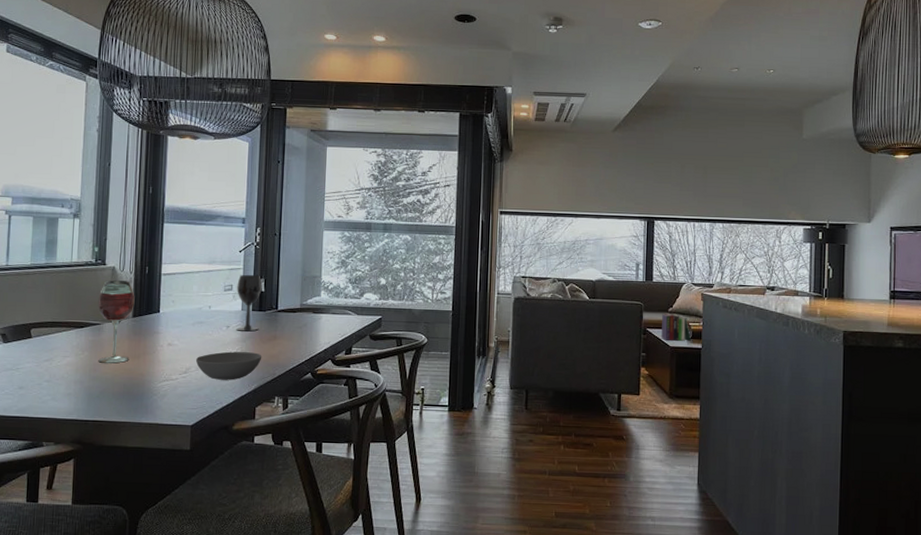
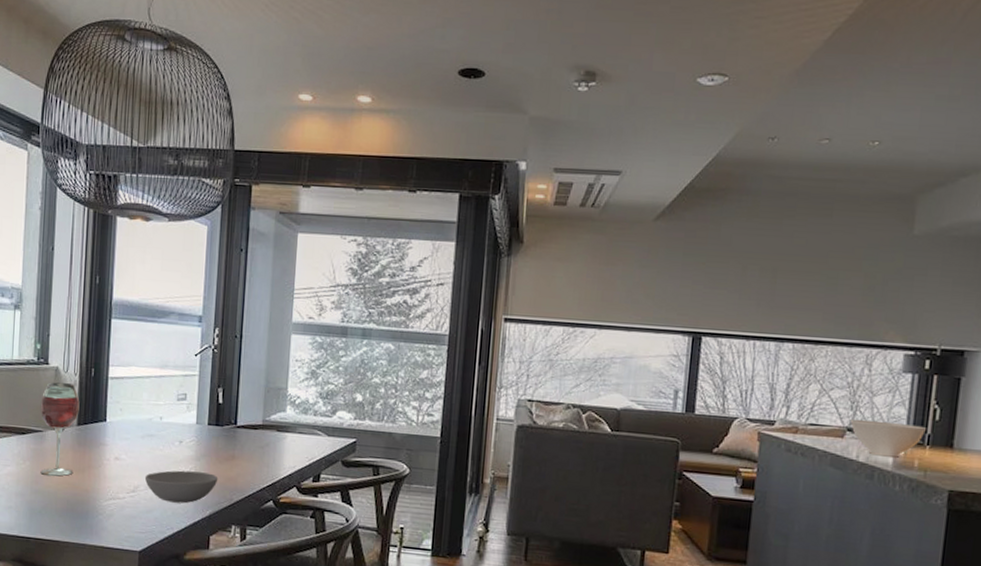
wine glass: present [236,274,262,332] -> none [190,382,220,449]
books: present [661,313,691,341] -> none [702,454,741,491]
bowl: none [768,279,824,308] -> present [850,418,927,458]

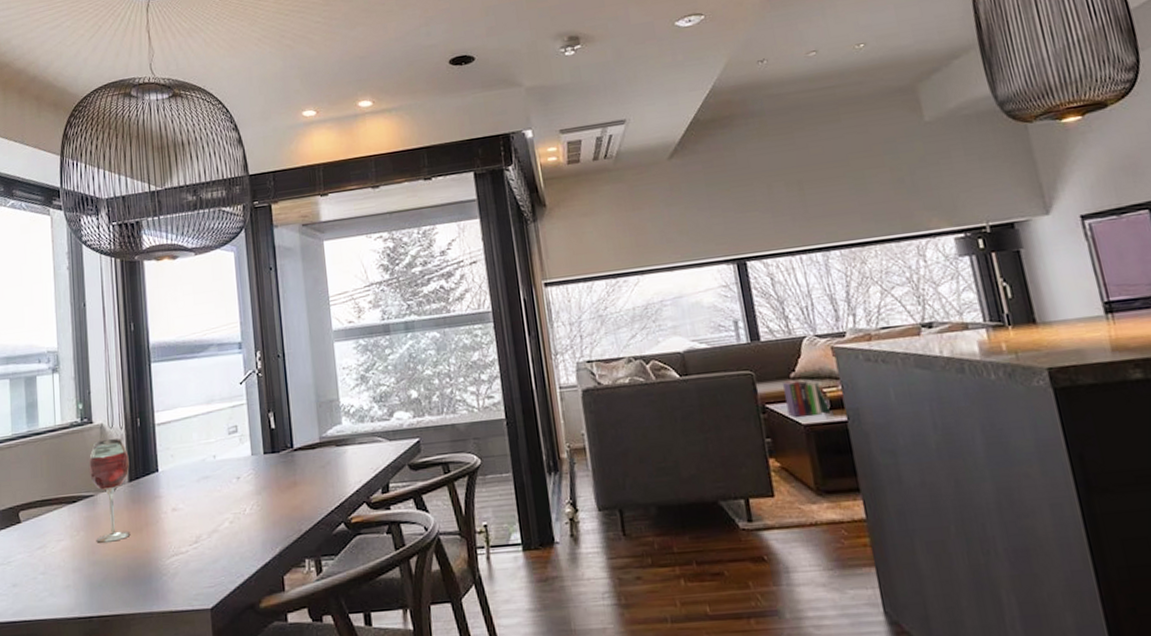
bowl: present [144,470,218,504] -> none [206,506,283,547]
books: none [702,454,741,491] -> present [783,379,830,417]
bowl: present [850,418,927,458] -> none [921,307,1003,348]

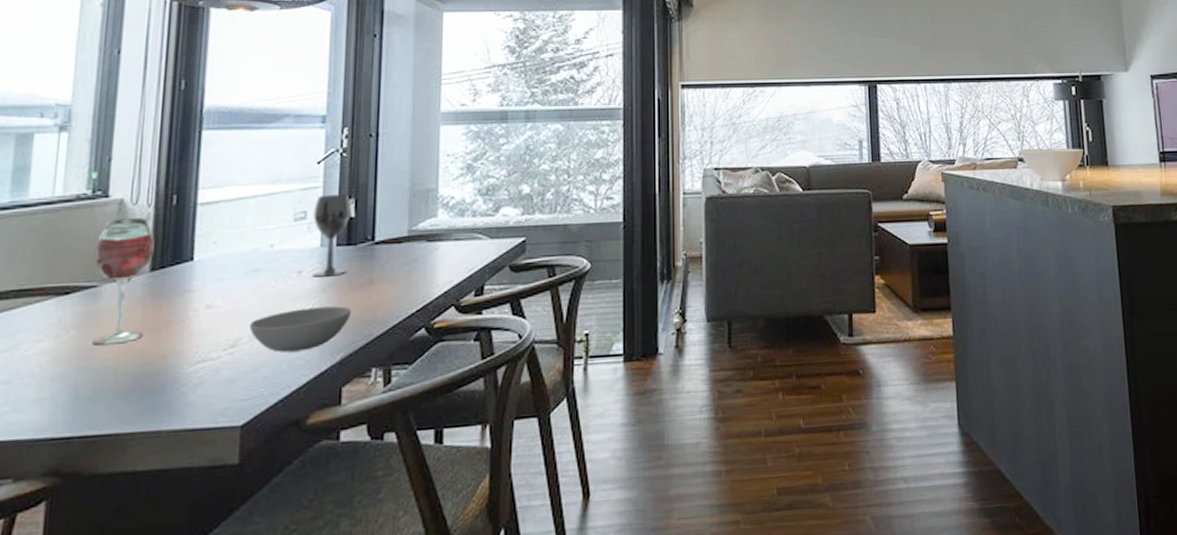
bowl: none [206,506,283,547] -> present [249,306,352,353]
wine glass: none [242,408,275,482] -> present [312,193,351,277]
books: present [783,379,830,417] -> none [896,201,934,237]
bowl: none [921,307,1003,348] -> present [1019,148,1084,182]

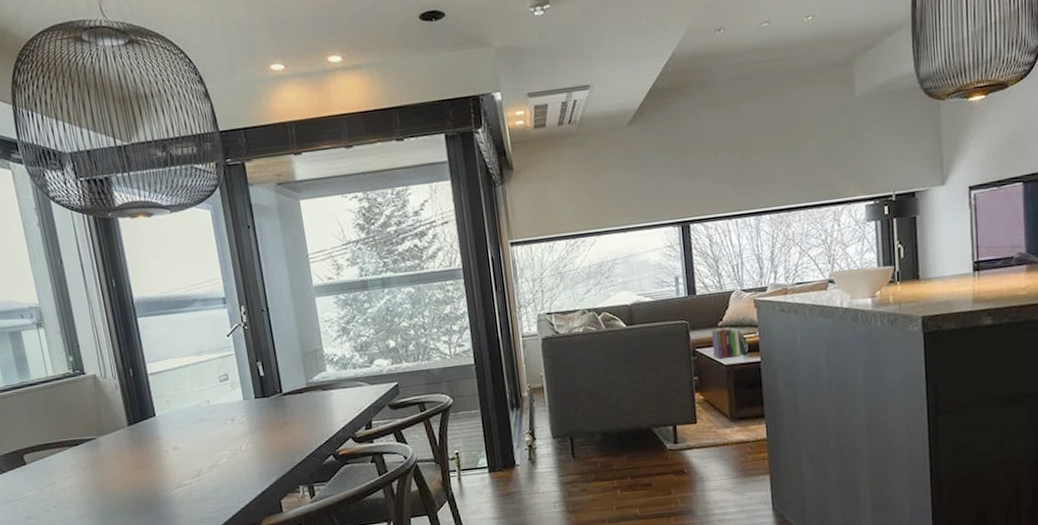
wineglass: present [92,218,155,345] -> none [86,387,136,479]
bowl: present [249,306,352,353] -> none [205,442,277,478]
wine glass: present [312,193,351,277] -> none [232,358,267,423]
books: none [896,201,934,237] -> present [712,328,748,359]

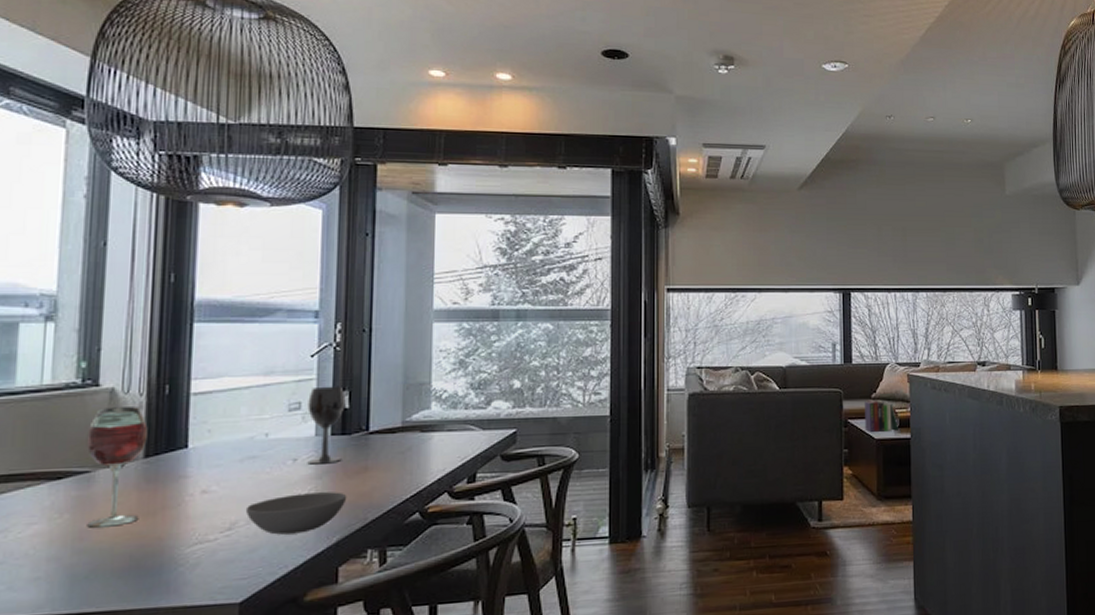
wineglass: none [86,387,136,479] -> present [86,407,148,528]
bowl: none [205,442,277,478] -> present [245,492,347,535]
wine glass: none [232,358,267,423] -> present [307,386,346,465]
bowl: present [830,265,895,300] -> none [978,353,1037,384]

